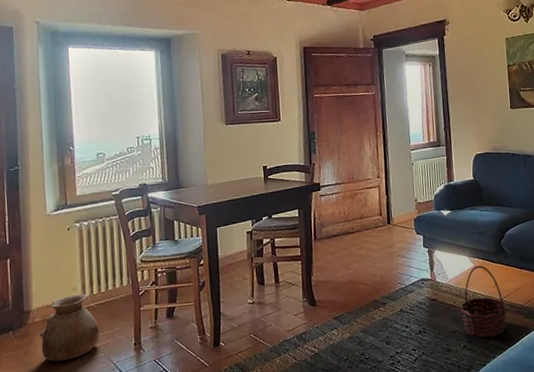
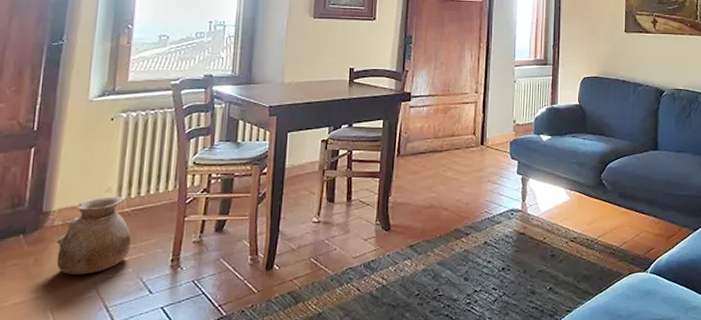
basket: present [460,265,507,338] -> none [550,199,601,281]

